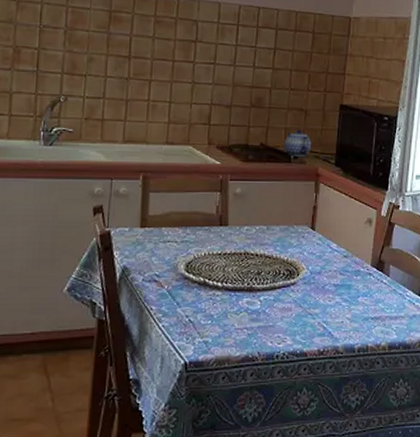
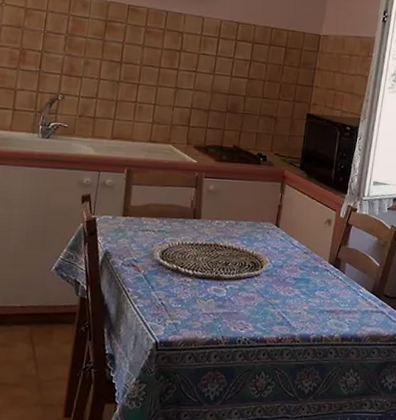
teapot: present [283,129,312,157] -> none [254,135,280,160]

